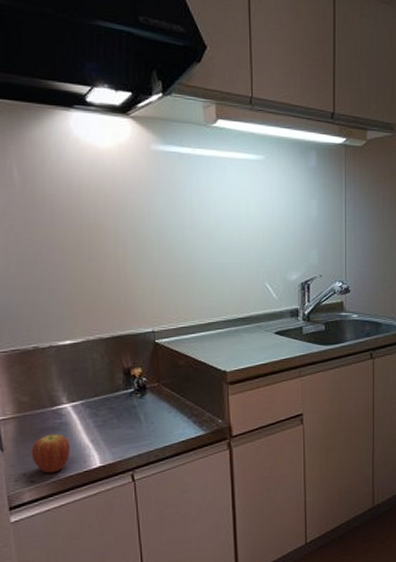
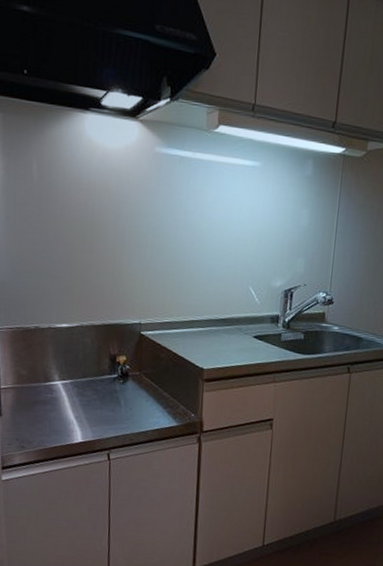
fruit: present [31,433,70,473] -> none [24,406,57,442]

